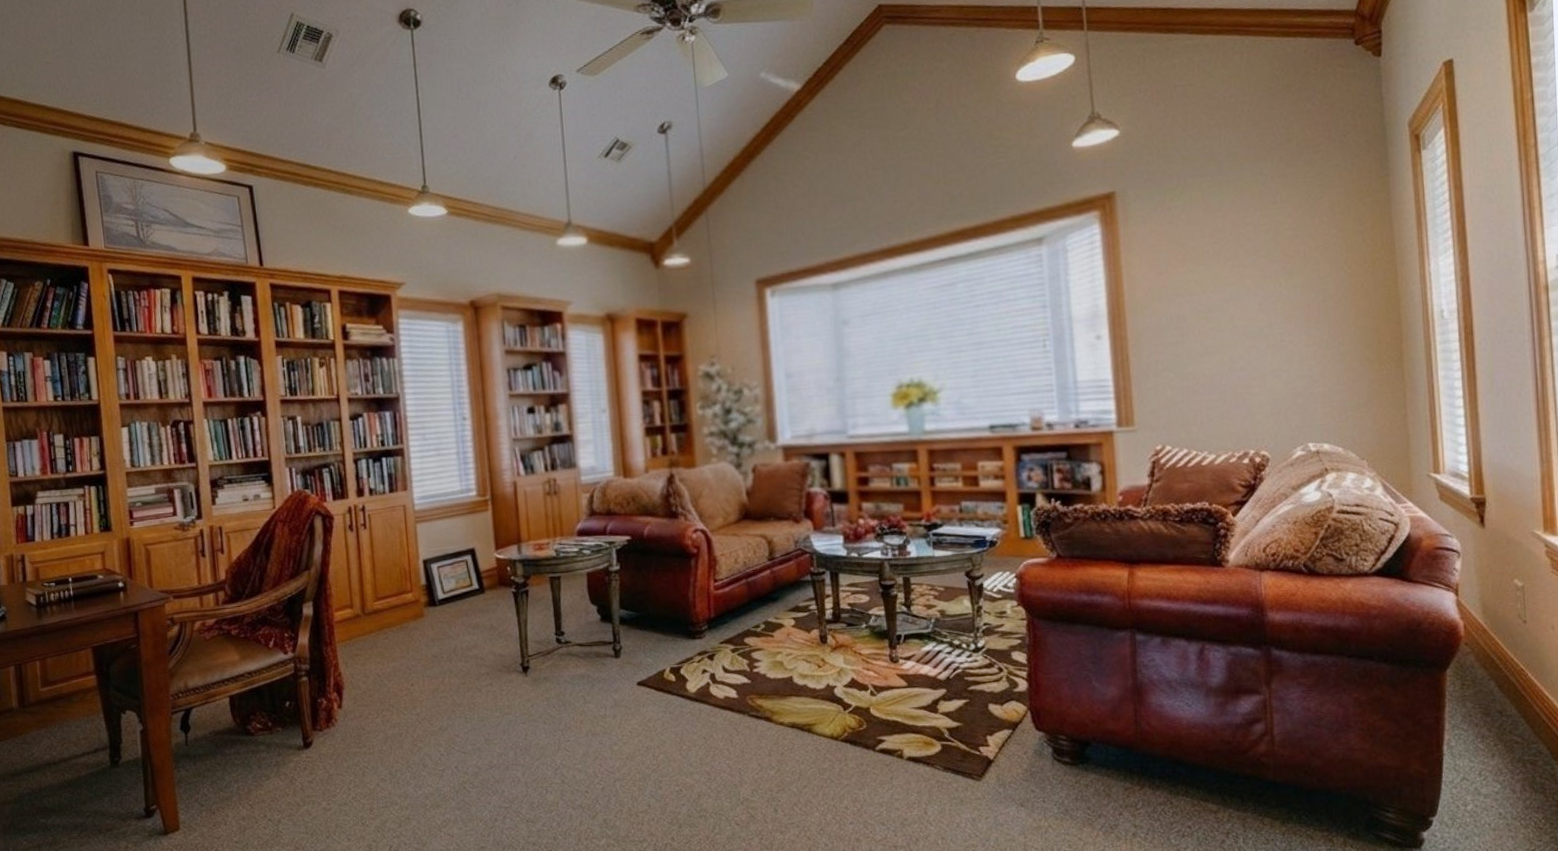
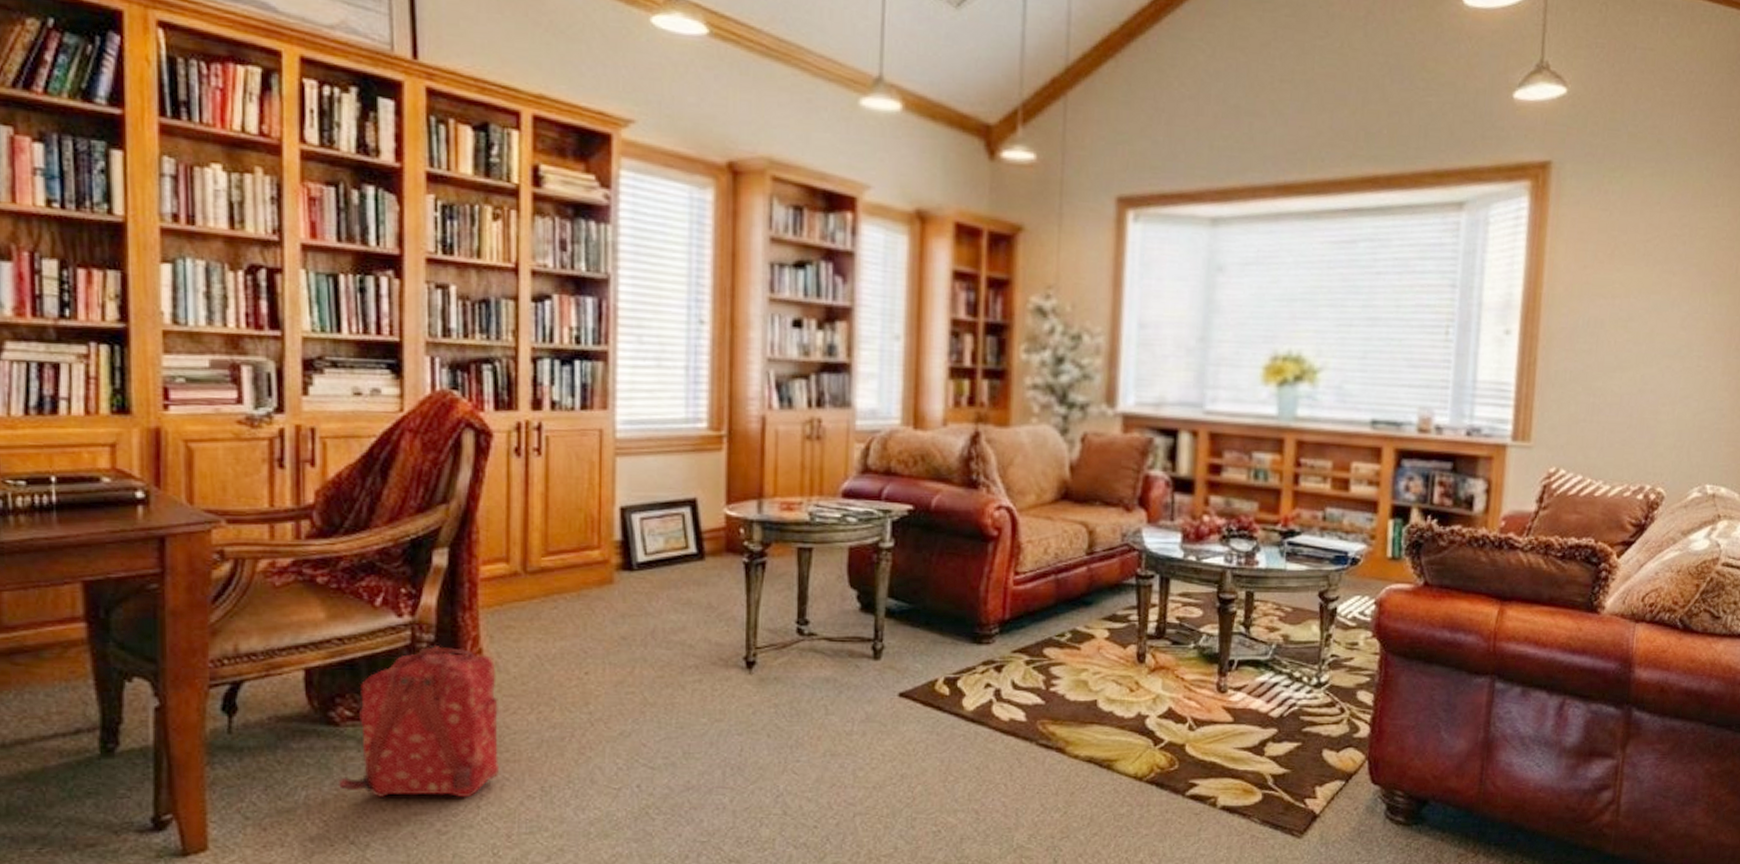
backpack: none [257,672,361,786] -> present [337,644,500,798]

